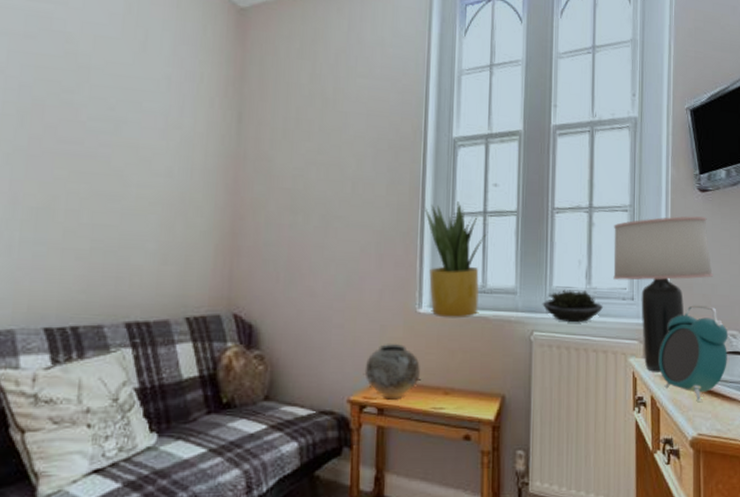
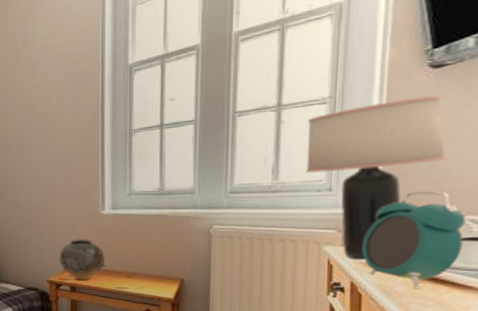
planter: present [425,201,488,319] -> none [104,119,166,217]
succulent plant: present [542,289,603,323] -> none [222,185,292,216]

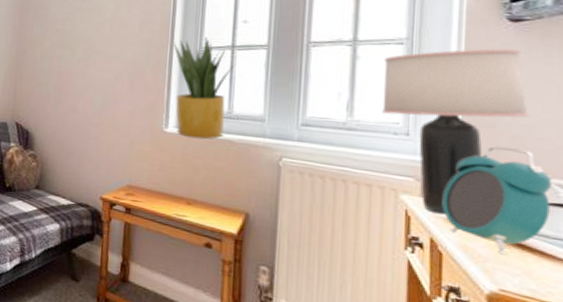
vase: present [59,239,105,281] -> none [115,155,165,203]
planter: none [104,119,166,217] -> present [174,37,236,140]

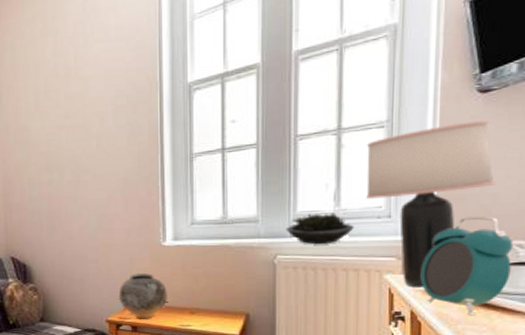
vase: none [115,155,165,203] -> present [118,273,167,319]
planter: present [174,37,236,140] -> none [164,142,227,249]
succulent plant: none [293,120,368,153] -> present [285,212,354,245]

